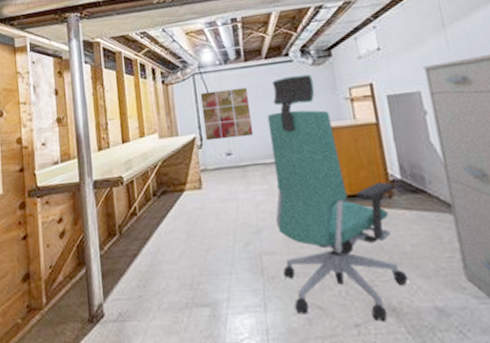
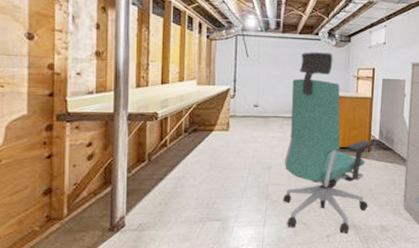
wall art: present [200,87,254,141] -> none [238,52,281,94]

